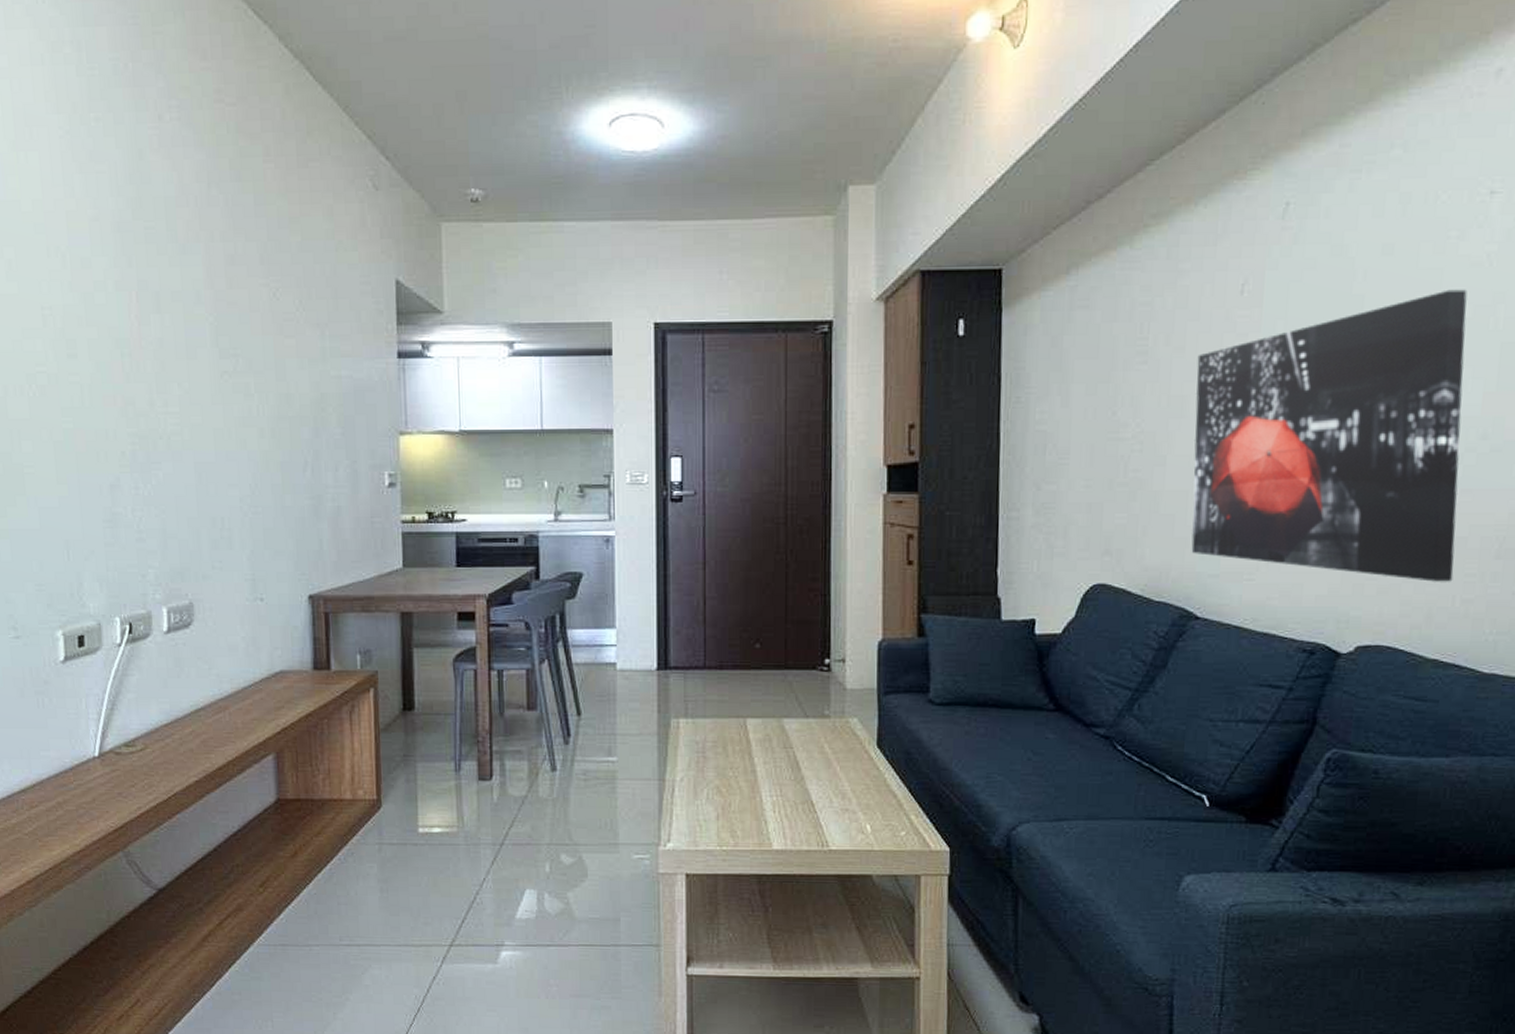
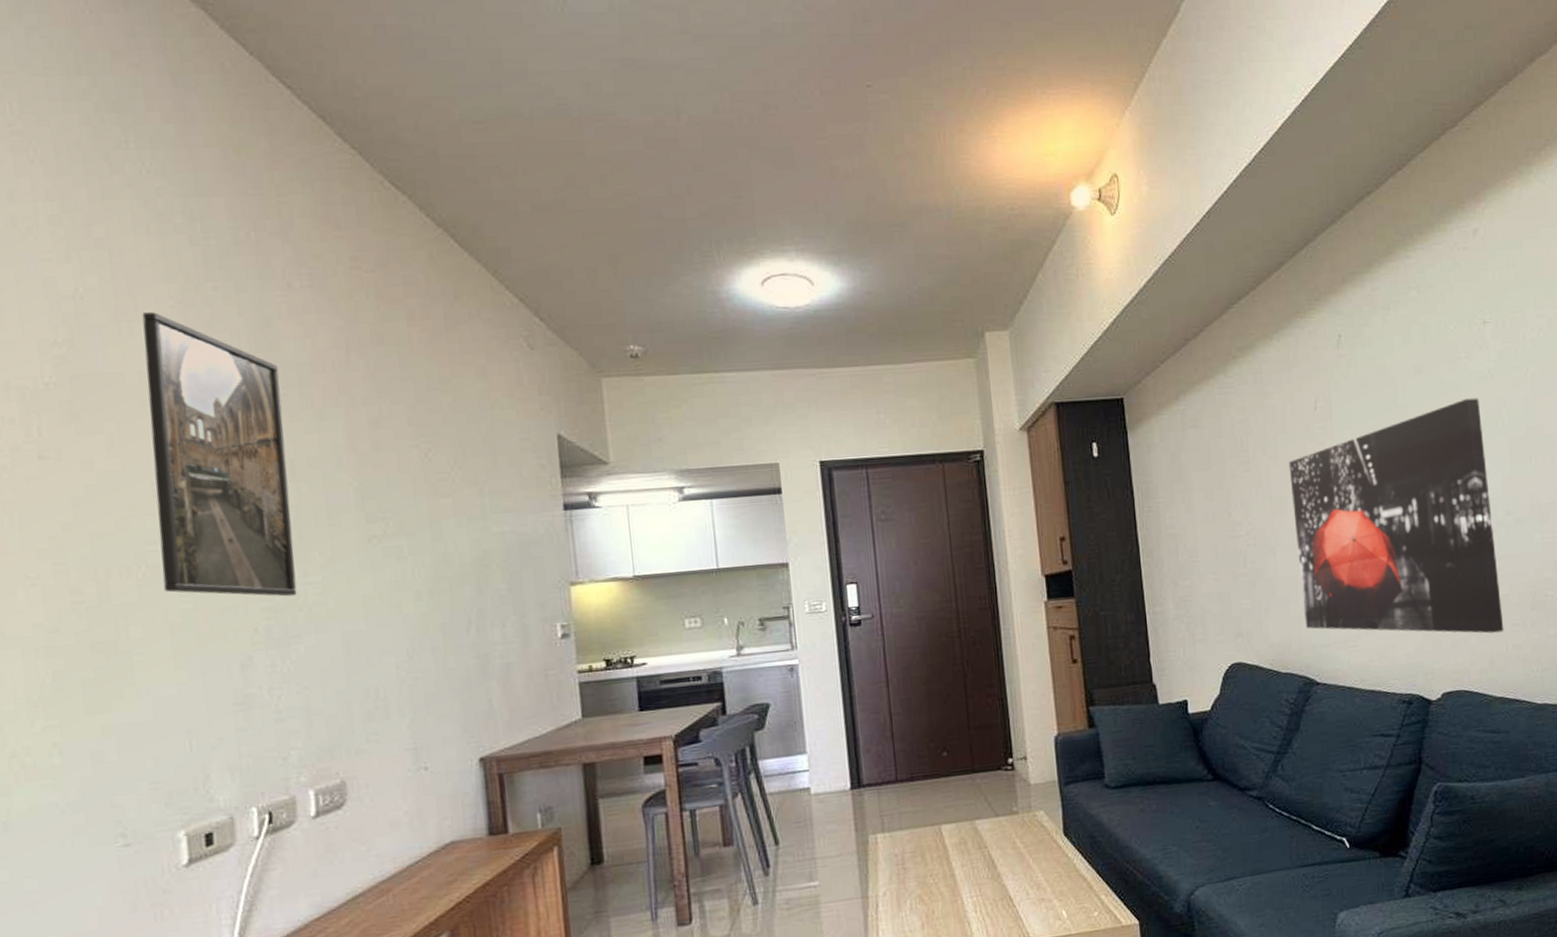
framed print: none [36,142,158,424] -> present [142,312,297,597]

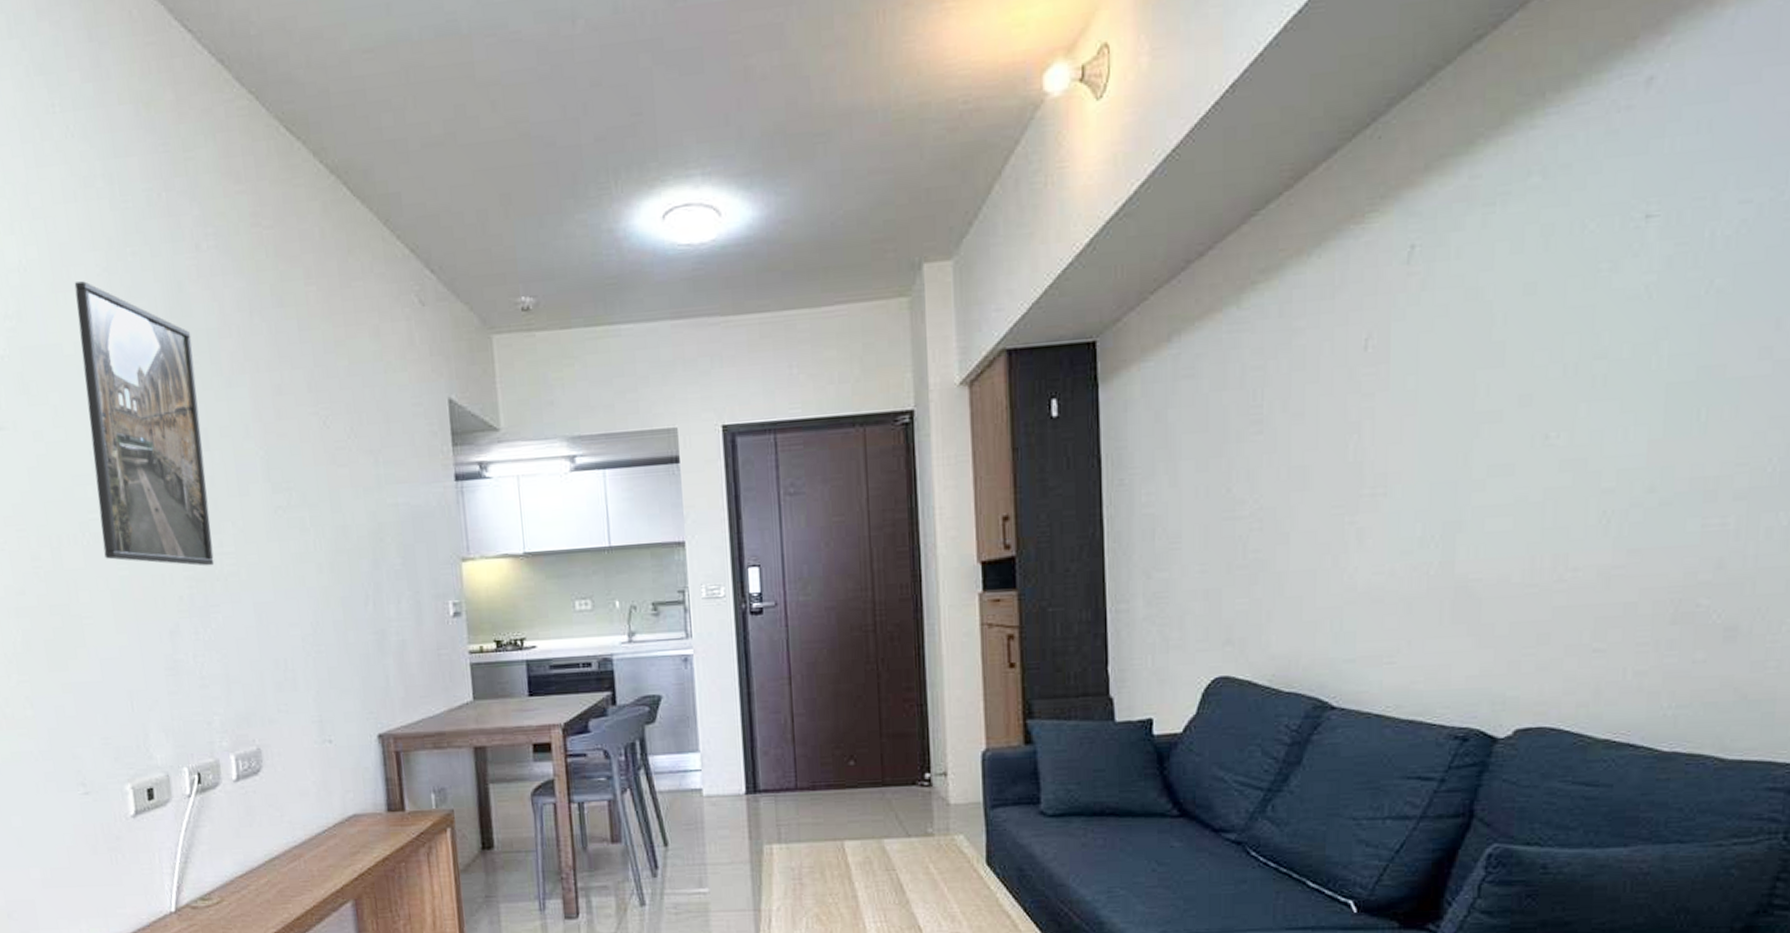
wall art: present [1288,398,1504,634] -> none [1319,327,1625,654]

